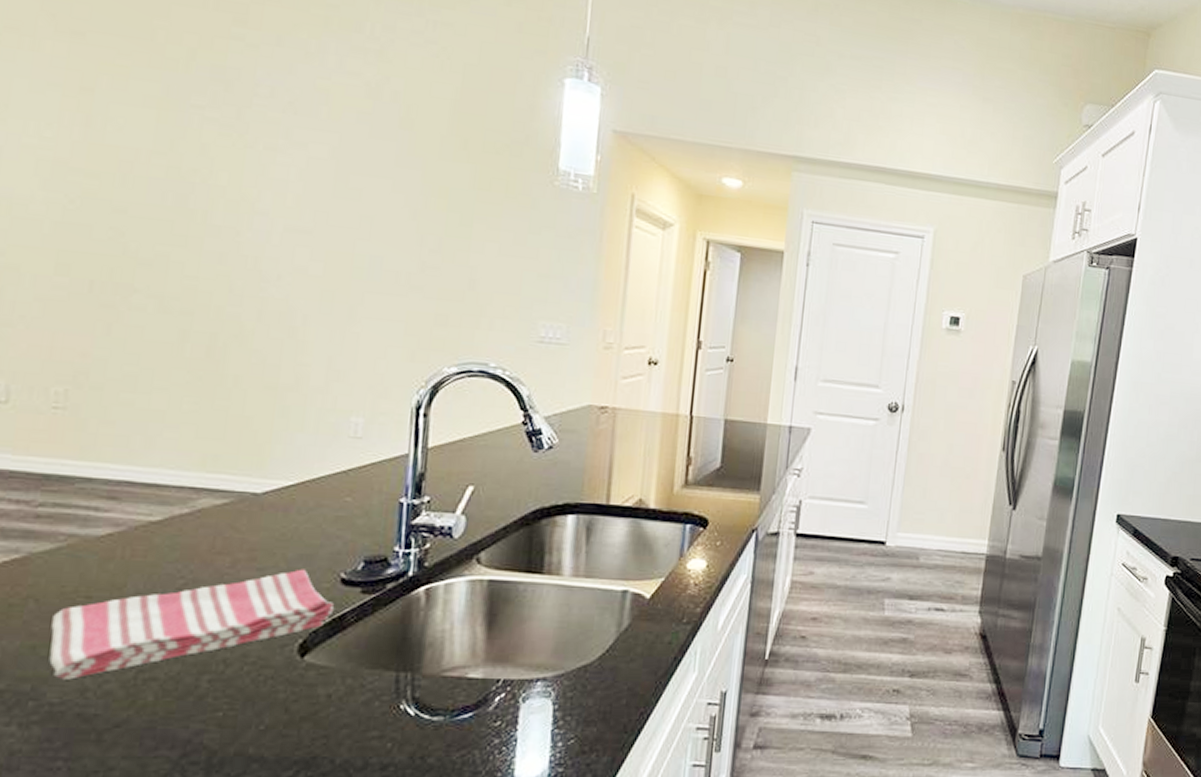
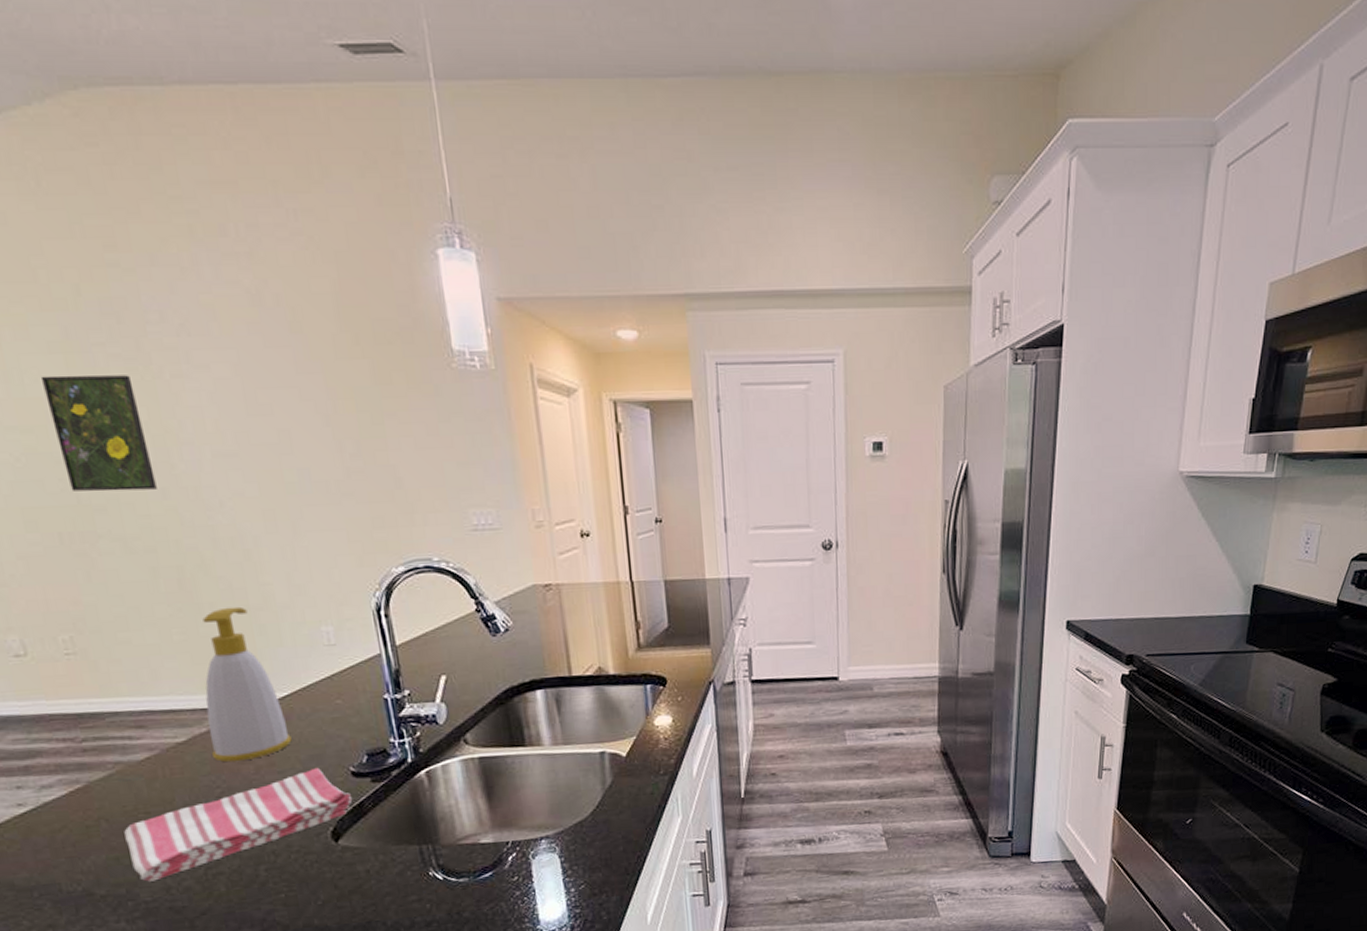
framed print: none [120,126,222,253] -> present [40,375,157,492]
soap bottle: none [187,382,284,552] -> present [202,606,292,762]

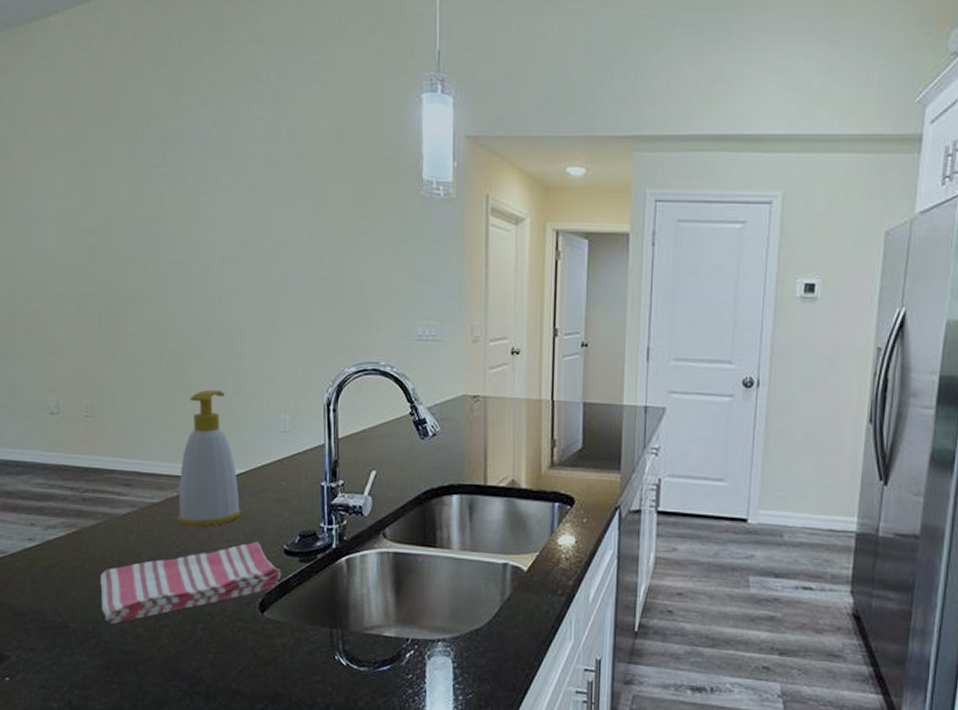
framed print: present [40,375,157,492] -> none [109,189,175,285]

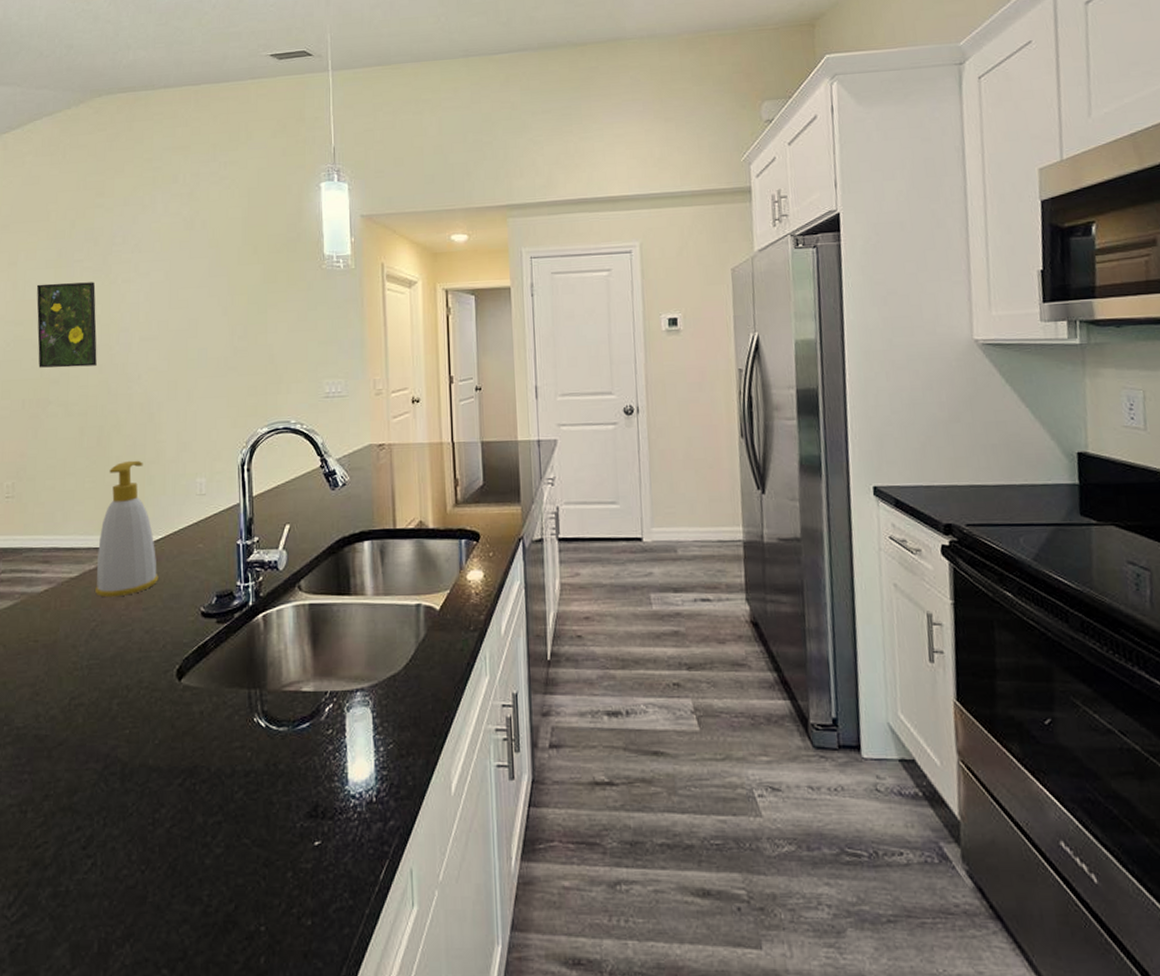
dish towel: present [100,541,282,624] -> none [14,606,199,708]
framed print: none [109,189,175,285] -> present [36,282,97,368]

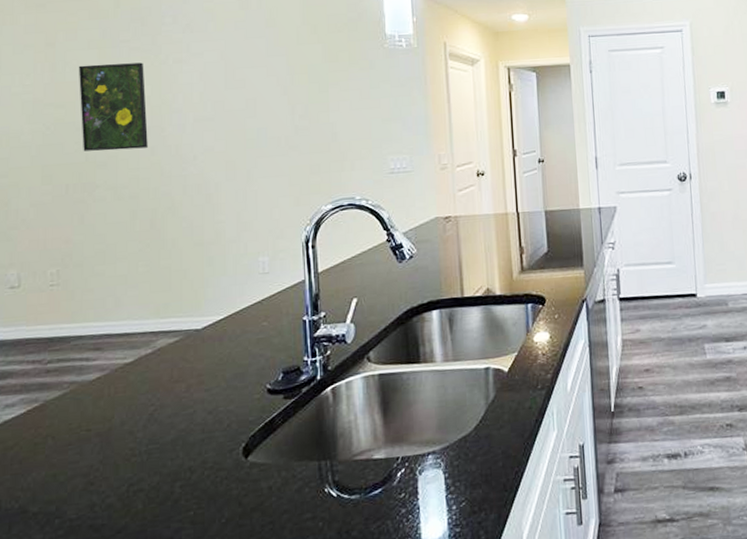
soap bottle: present [95,460,159,598] -> none [153,241,221,381]

